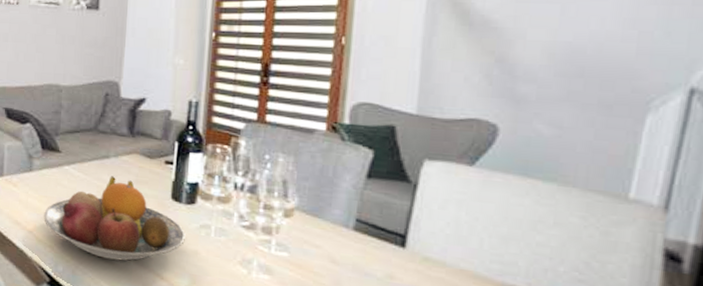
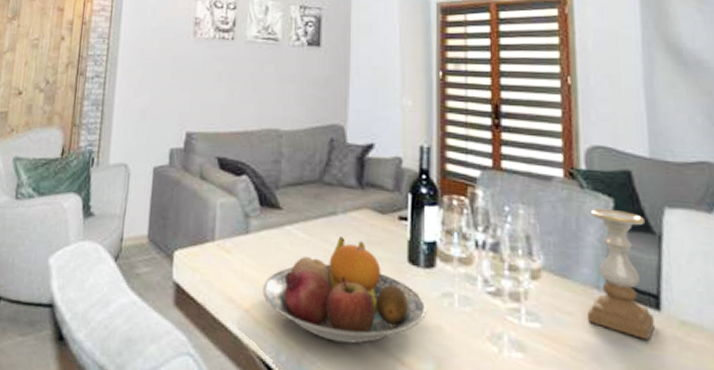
candle holder: none [334,158,403,271] -> present [588,208,654,340]

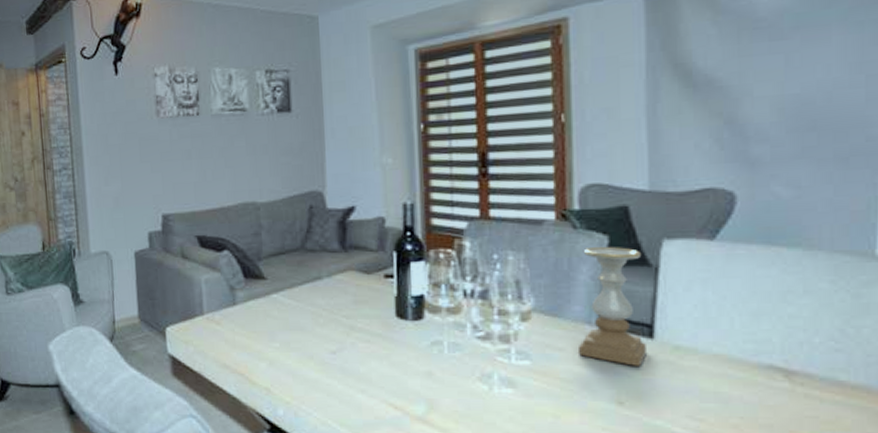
fruit bowl: present [263,236,426,344] -> none [255,299,416,394]

